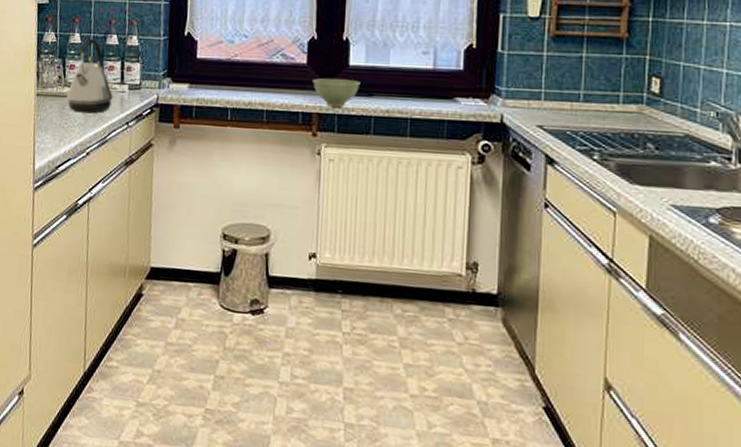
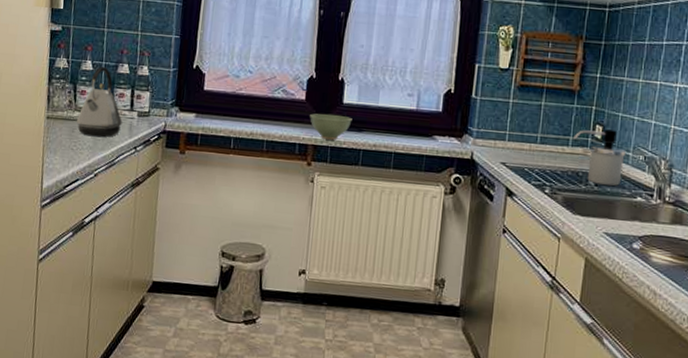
soap dispenser: none [625,82,693,149] -> present [573,129,627,186]

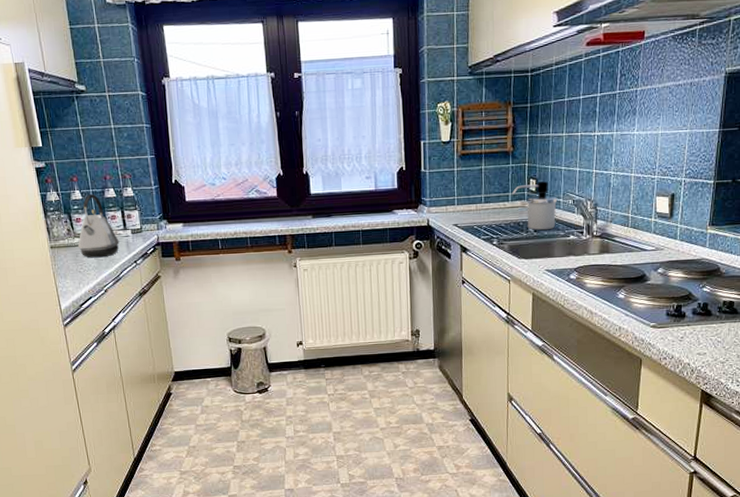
bowl: present [310,113,353,140] -> none [284,205,321,228]

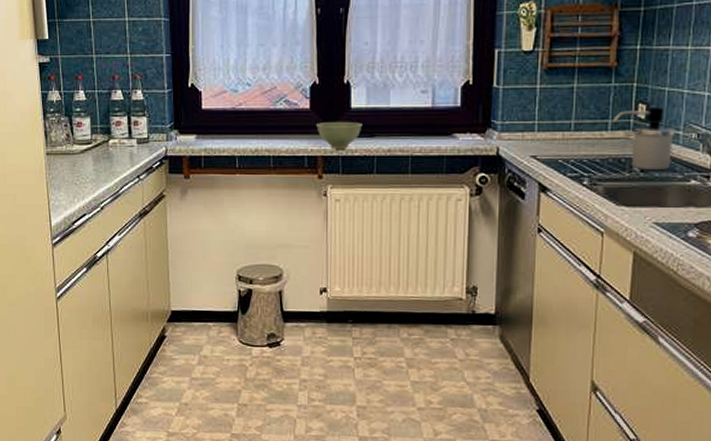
kettle: present [78,194,119,258] -> none [77,96,122,169]
bowl: none [284,205,321,228] -> present [316,122,363,149]

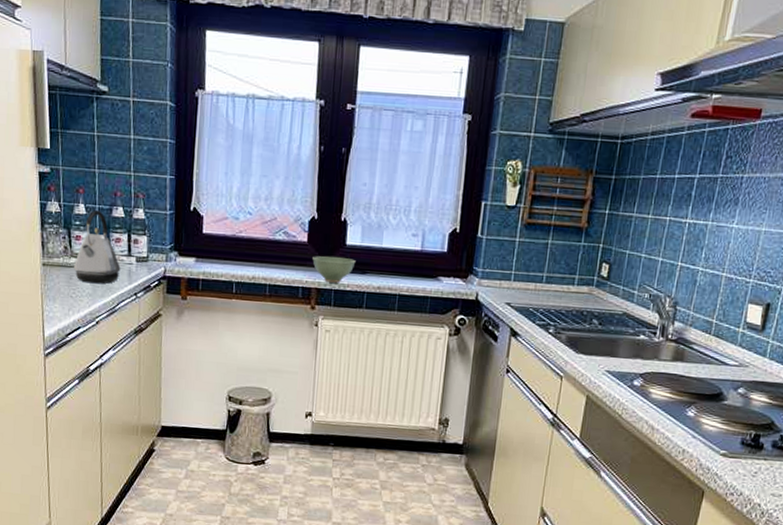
kettle: none [77,96,122,169] -> present [74,210,121,284]
soap dispenser: present [613,107,676,170] -> none [579,267,632,324]

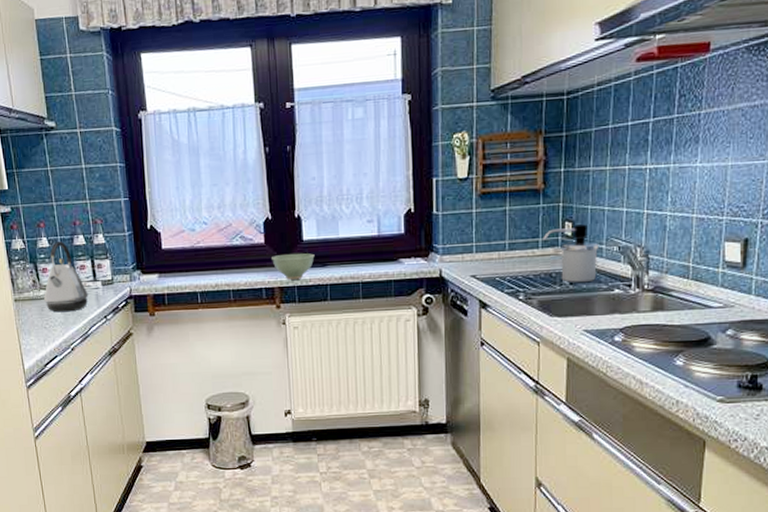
soap dispenser: none [579,267,632,324] -> present [543,224,600,282]

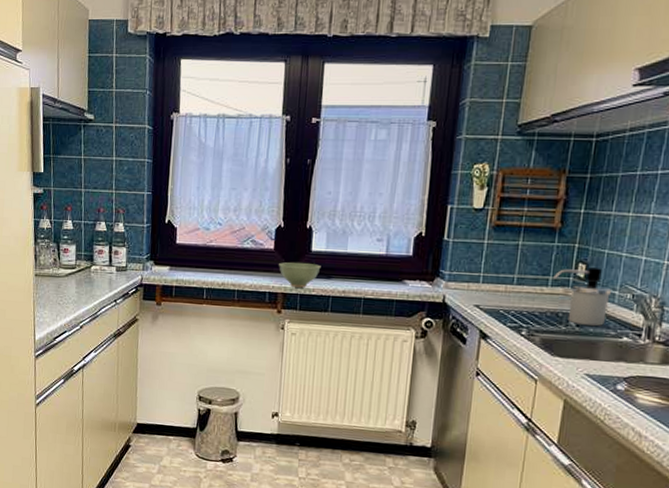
kettle: present [44,241,88,313] -> none [62,225,103,292]

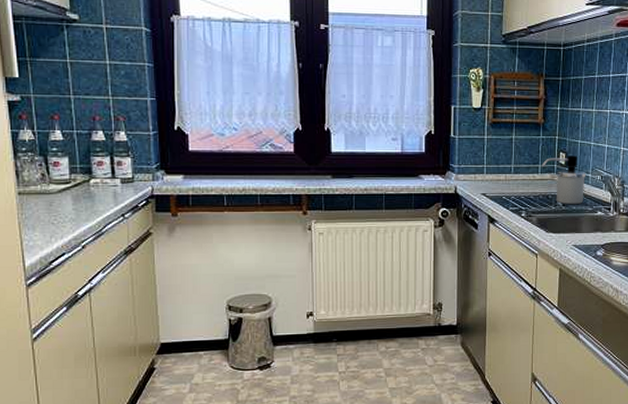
bowl: present [279,262,321,288] -> none [300,164,342,188]

